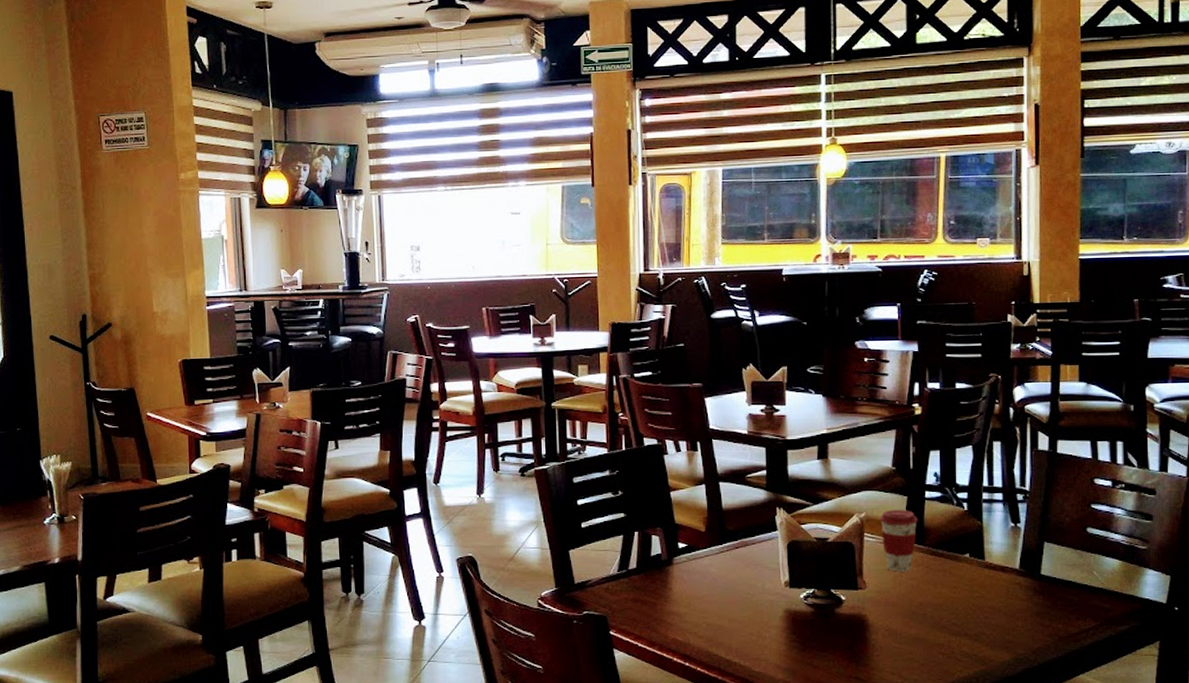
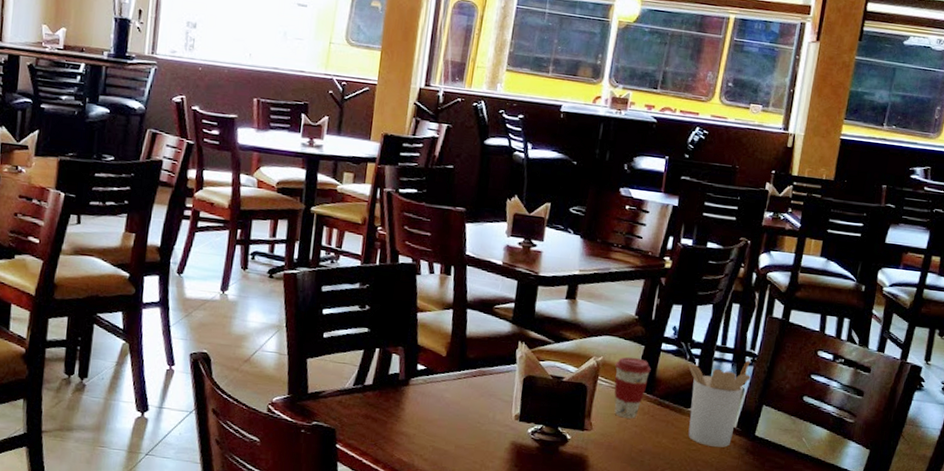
utensil holder: none [957,496,1026,591] -> present [688,359,751,447]

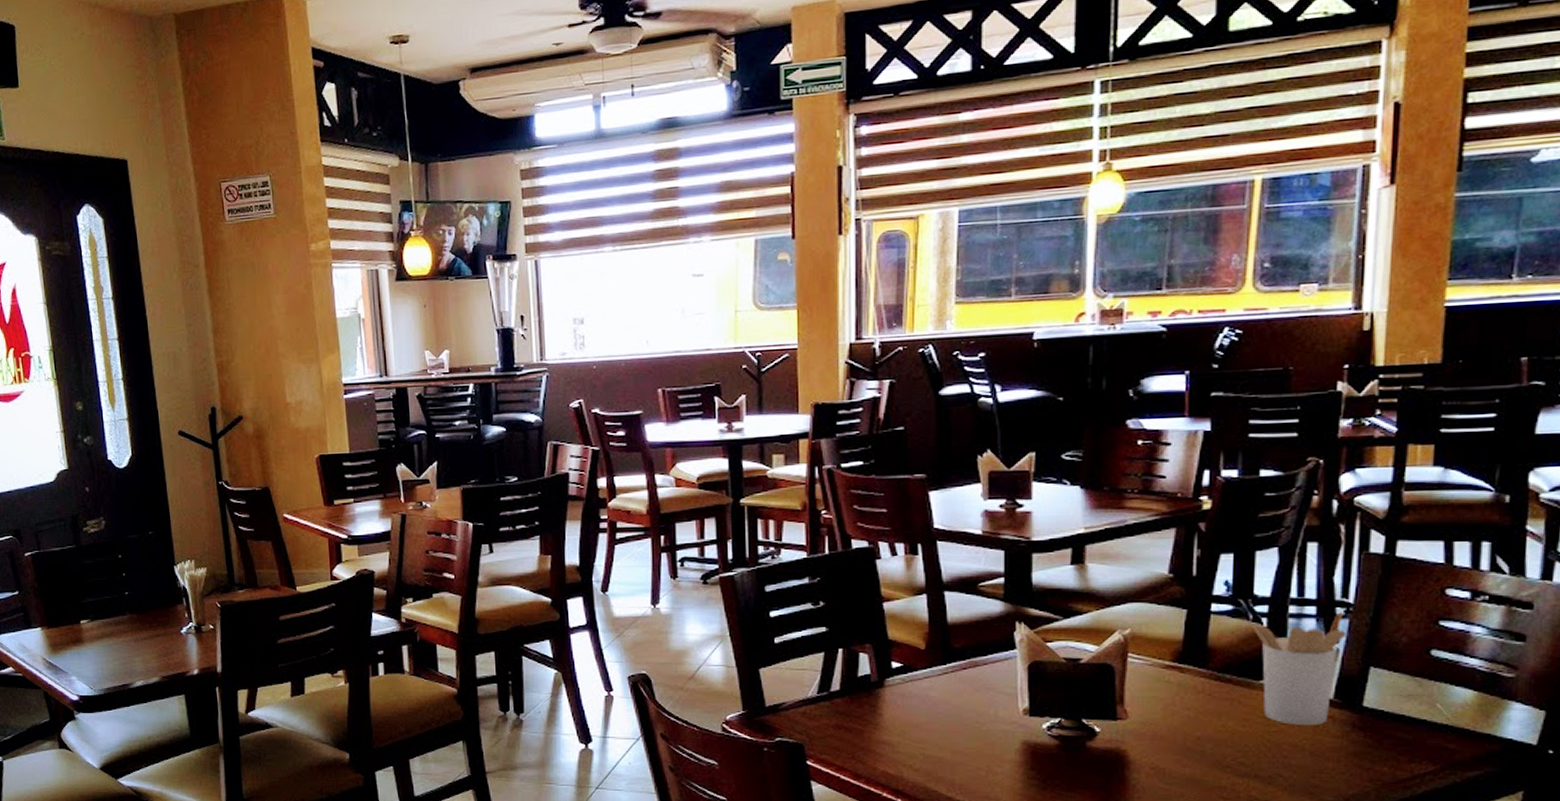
coffee cup: present [614,356,651,419] -> none [1148,625,1200,700]

